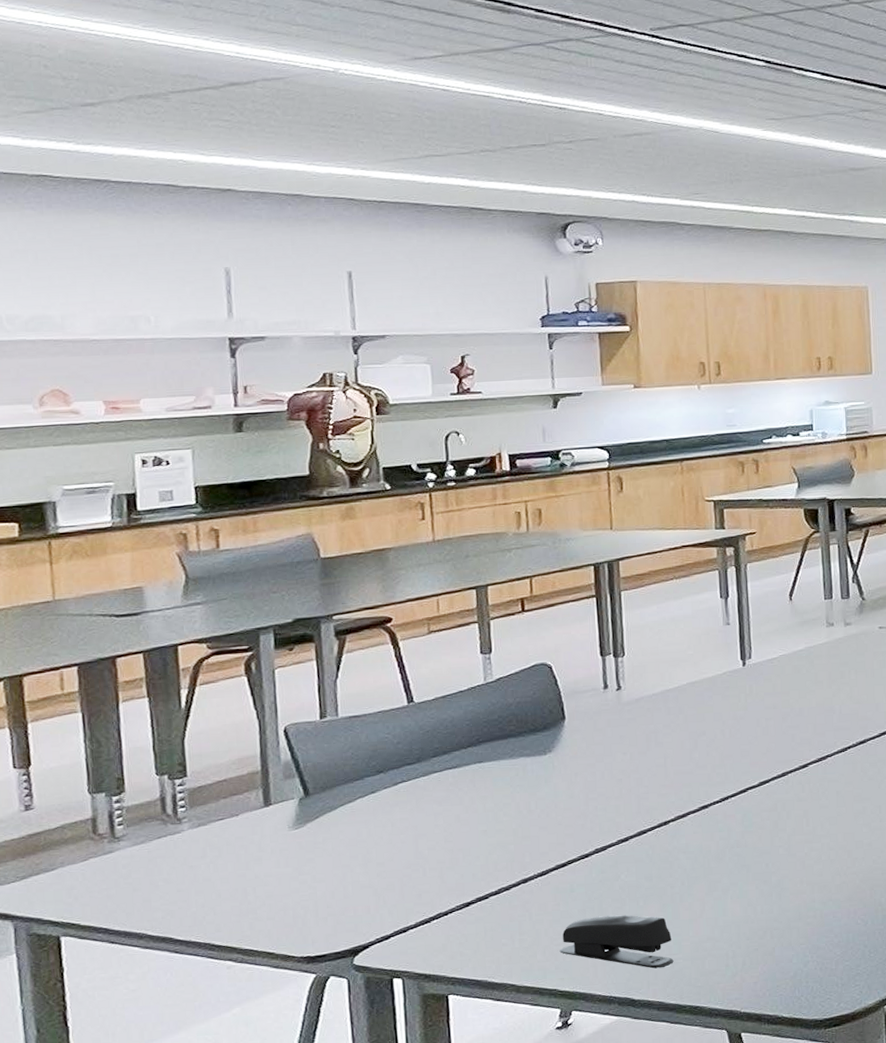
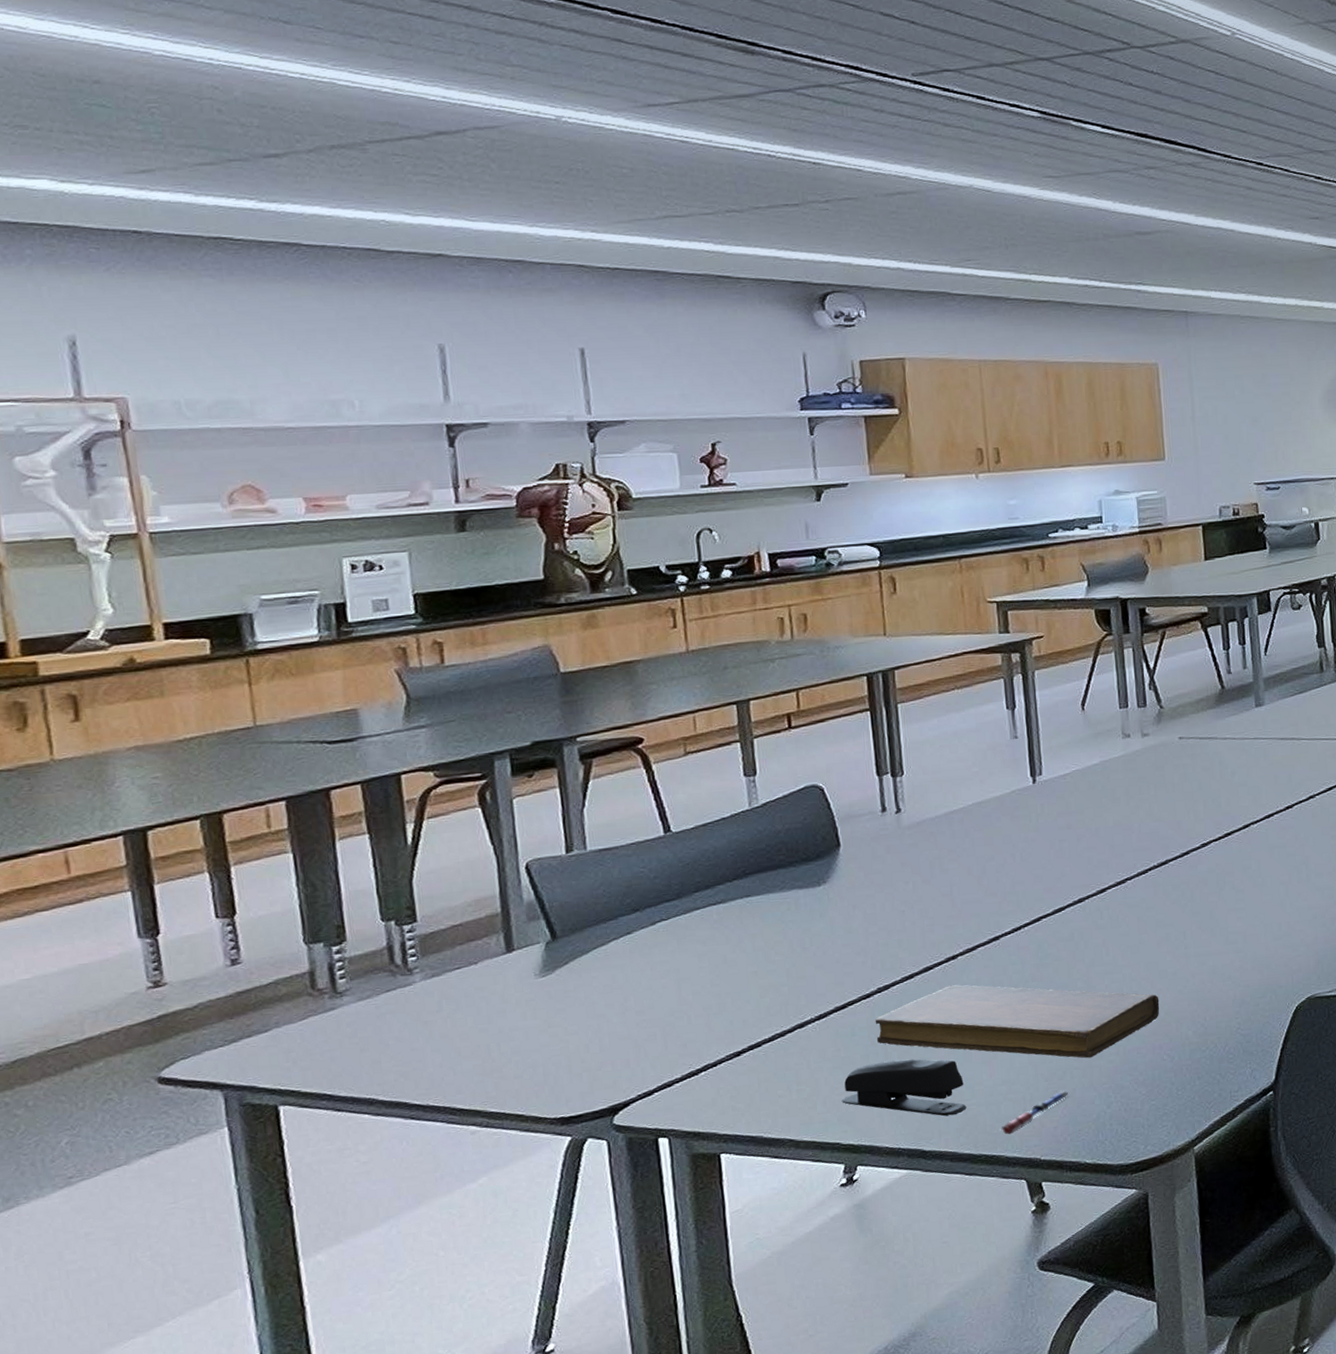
notebook: none [592,848,855,920] -> present [875,984,1160,1059]
pen: none [704,949,769,988] -> present [1000,1090,1069,1135]

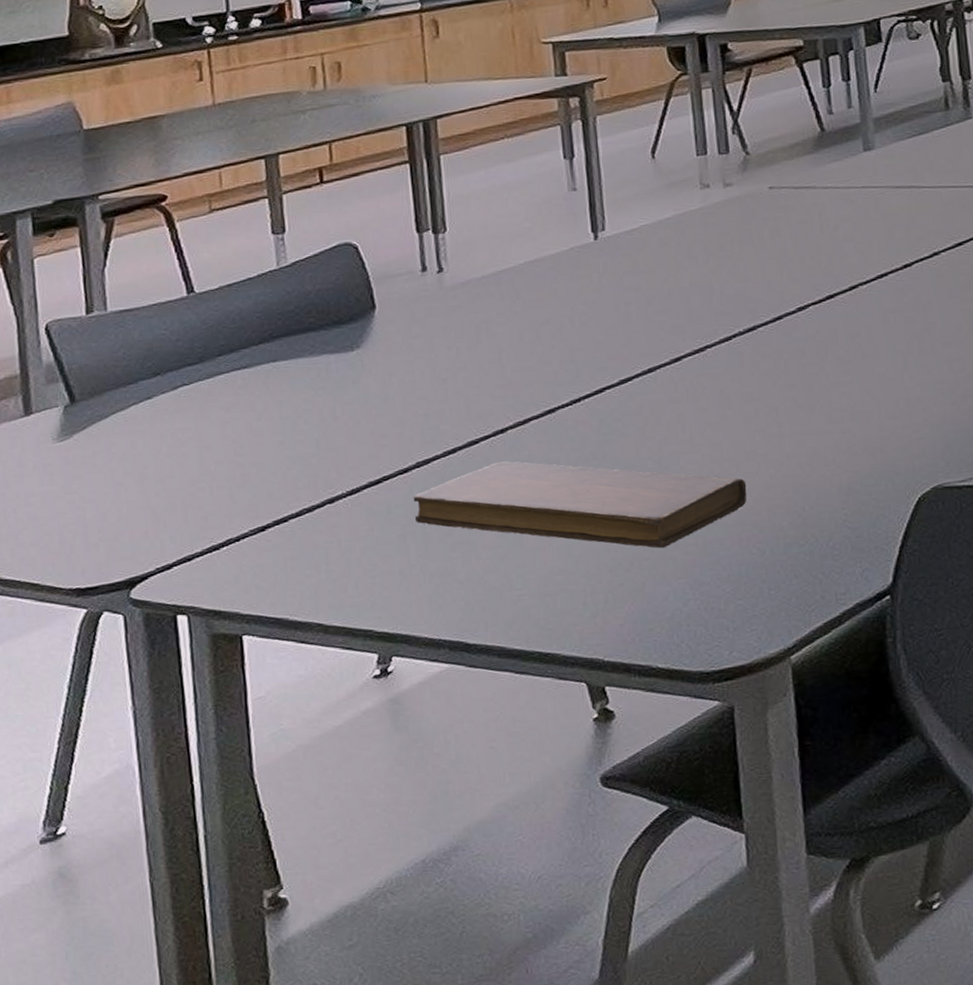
stapler: present [841,1059,967,1117] -> none [375,541,517,607]
pen: present [1000,1090,1069,1135] -> none [555,584,638,631]

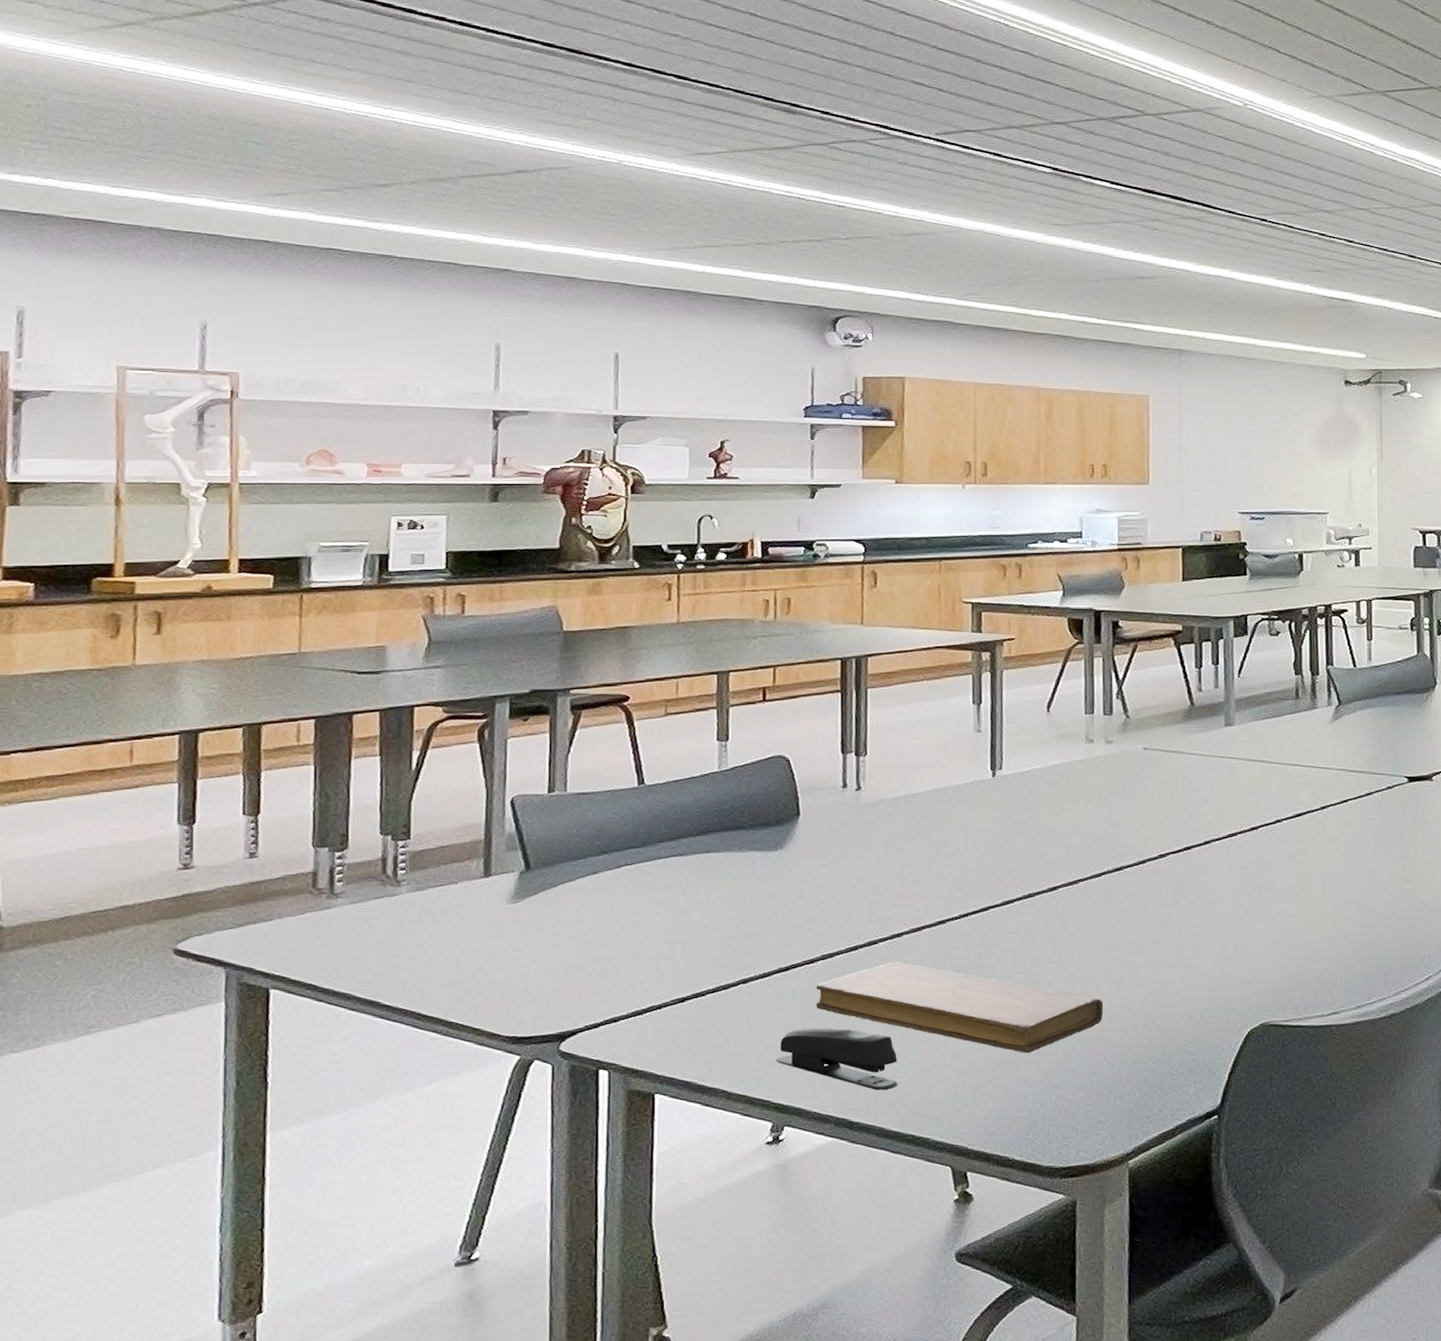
stapler: none [375,541,517,607] -> present [776,1027,898,1091]

